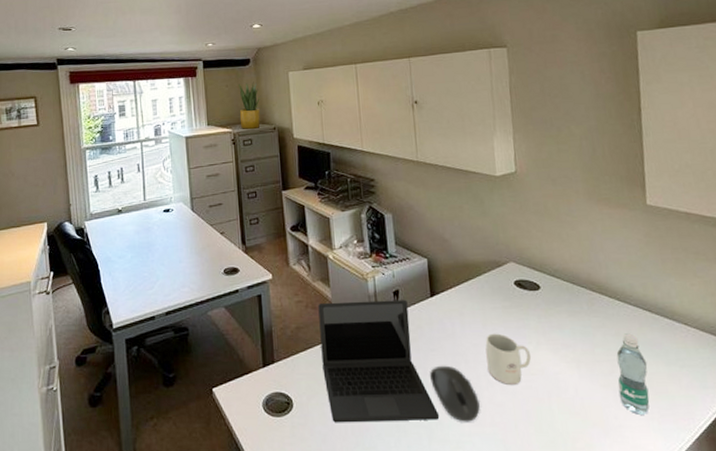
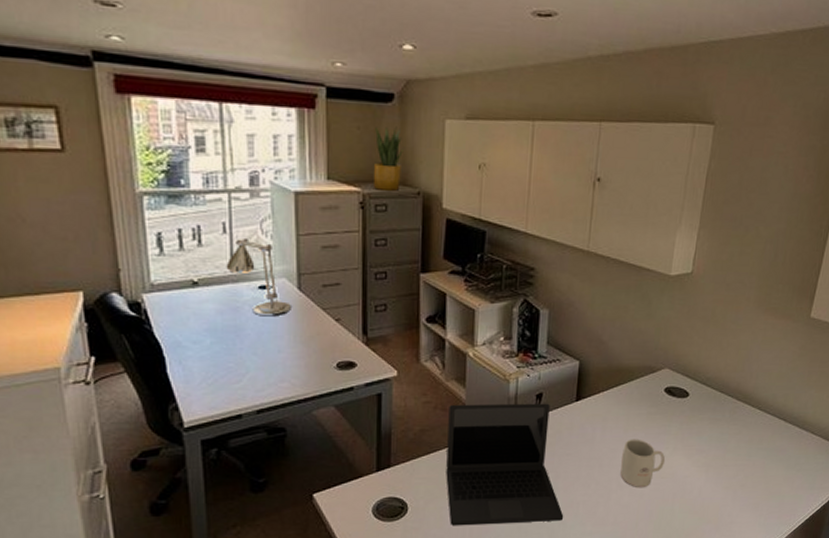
desk lamp: none [140,174,187,234] -> present [226,237,291,317]
computer mouse: present [429,365,480,422] -> none [560,469,606,522]
bottle: present [616,333,650,415] -> none [737,440,770,512]

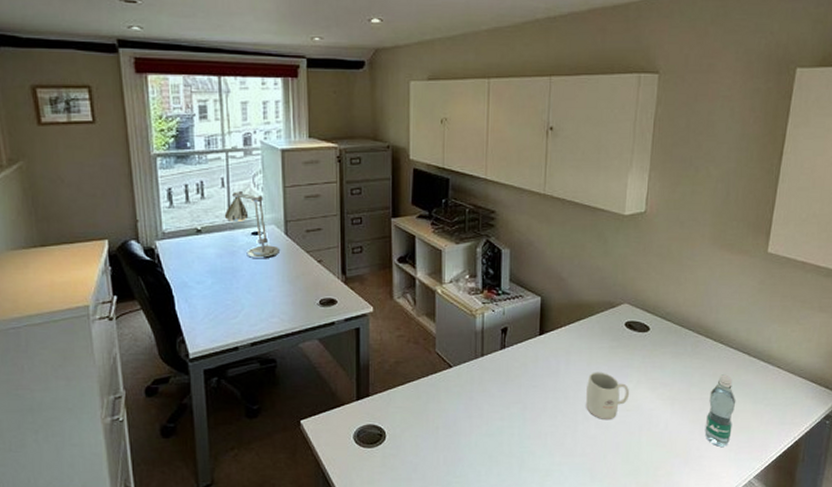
planter: present [373,126,405,192] -> none [348,90,375,147]
laptop: present [446,403,564,526] -> none [420,337,533,454]
bottle: none [737,440,770,512] -> present [704,374,736,447]

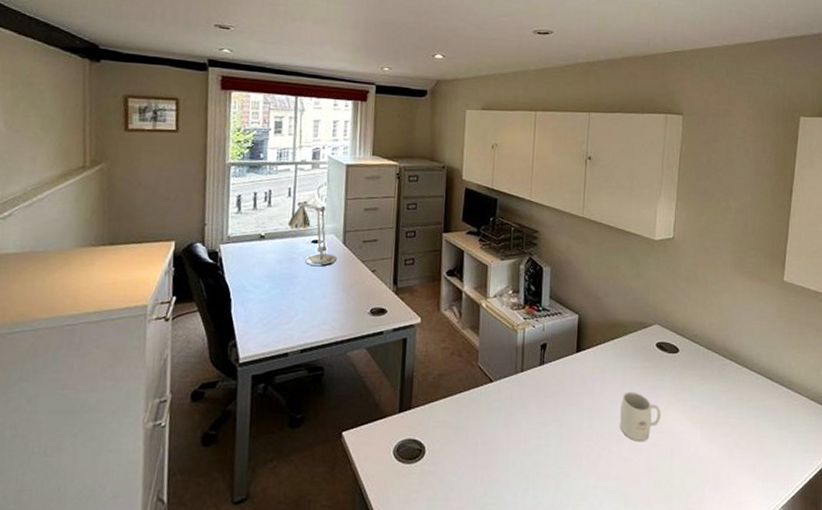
bottle: present [704,374,736,447] -> none [733,399,762,474]

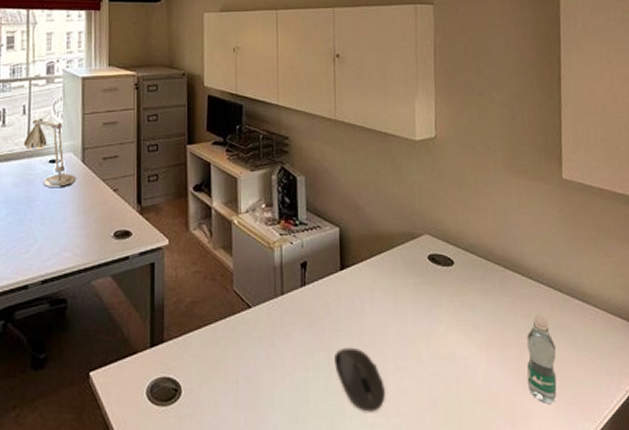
computer mouse: none [564,420,607,475] -> present [333,347,385,412]
mug: present [620,391,662,442] -> none [394,312,442,371]
bottle: none [733,399,762,474] -> present [526,315,557,403]

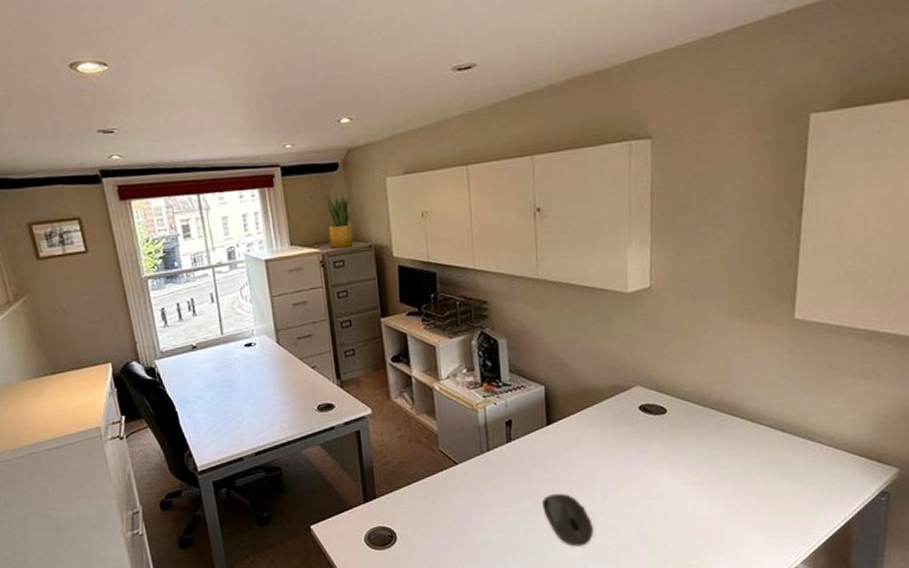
desk lamp: present [23,117,76,188] -> none [216,304,273,370]
planter: none [145,21,171,74] -> present [326,192,354,249]
bottle: present [526,315,557,403] -> none [739,454,773,532]

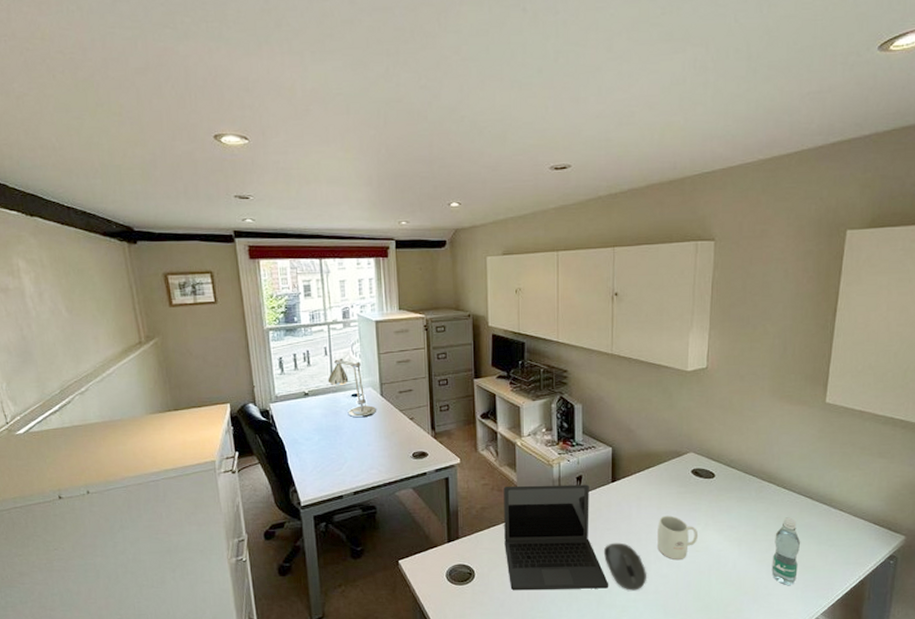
desk lamp: none [216,304,273,370] -> present [328,358,376,418]
planter: present [326,192,354,249] -> none [433,266,457,316]
laptop: none [423,429,551,553] -> present [504,484,609,591]
mug: none [603,459,652,510] -> present [658,515,699,561]
bottle: none [739,454,773,532] -> present [771,517,801,585]

